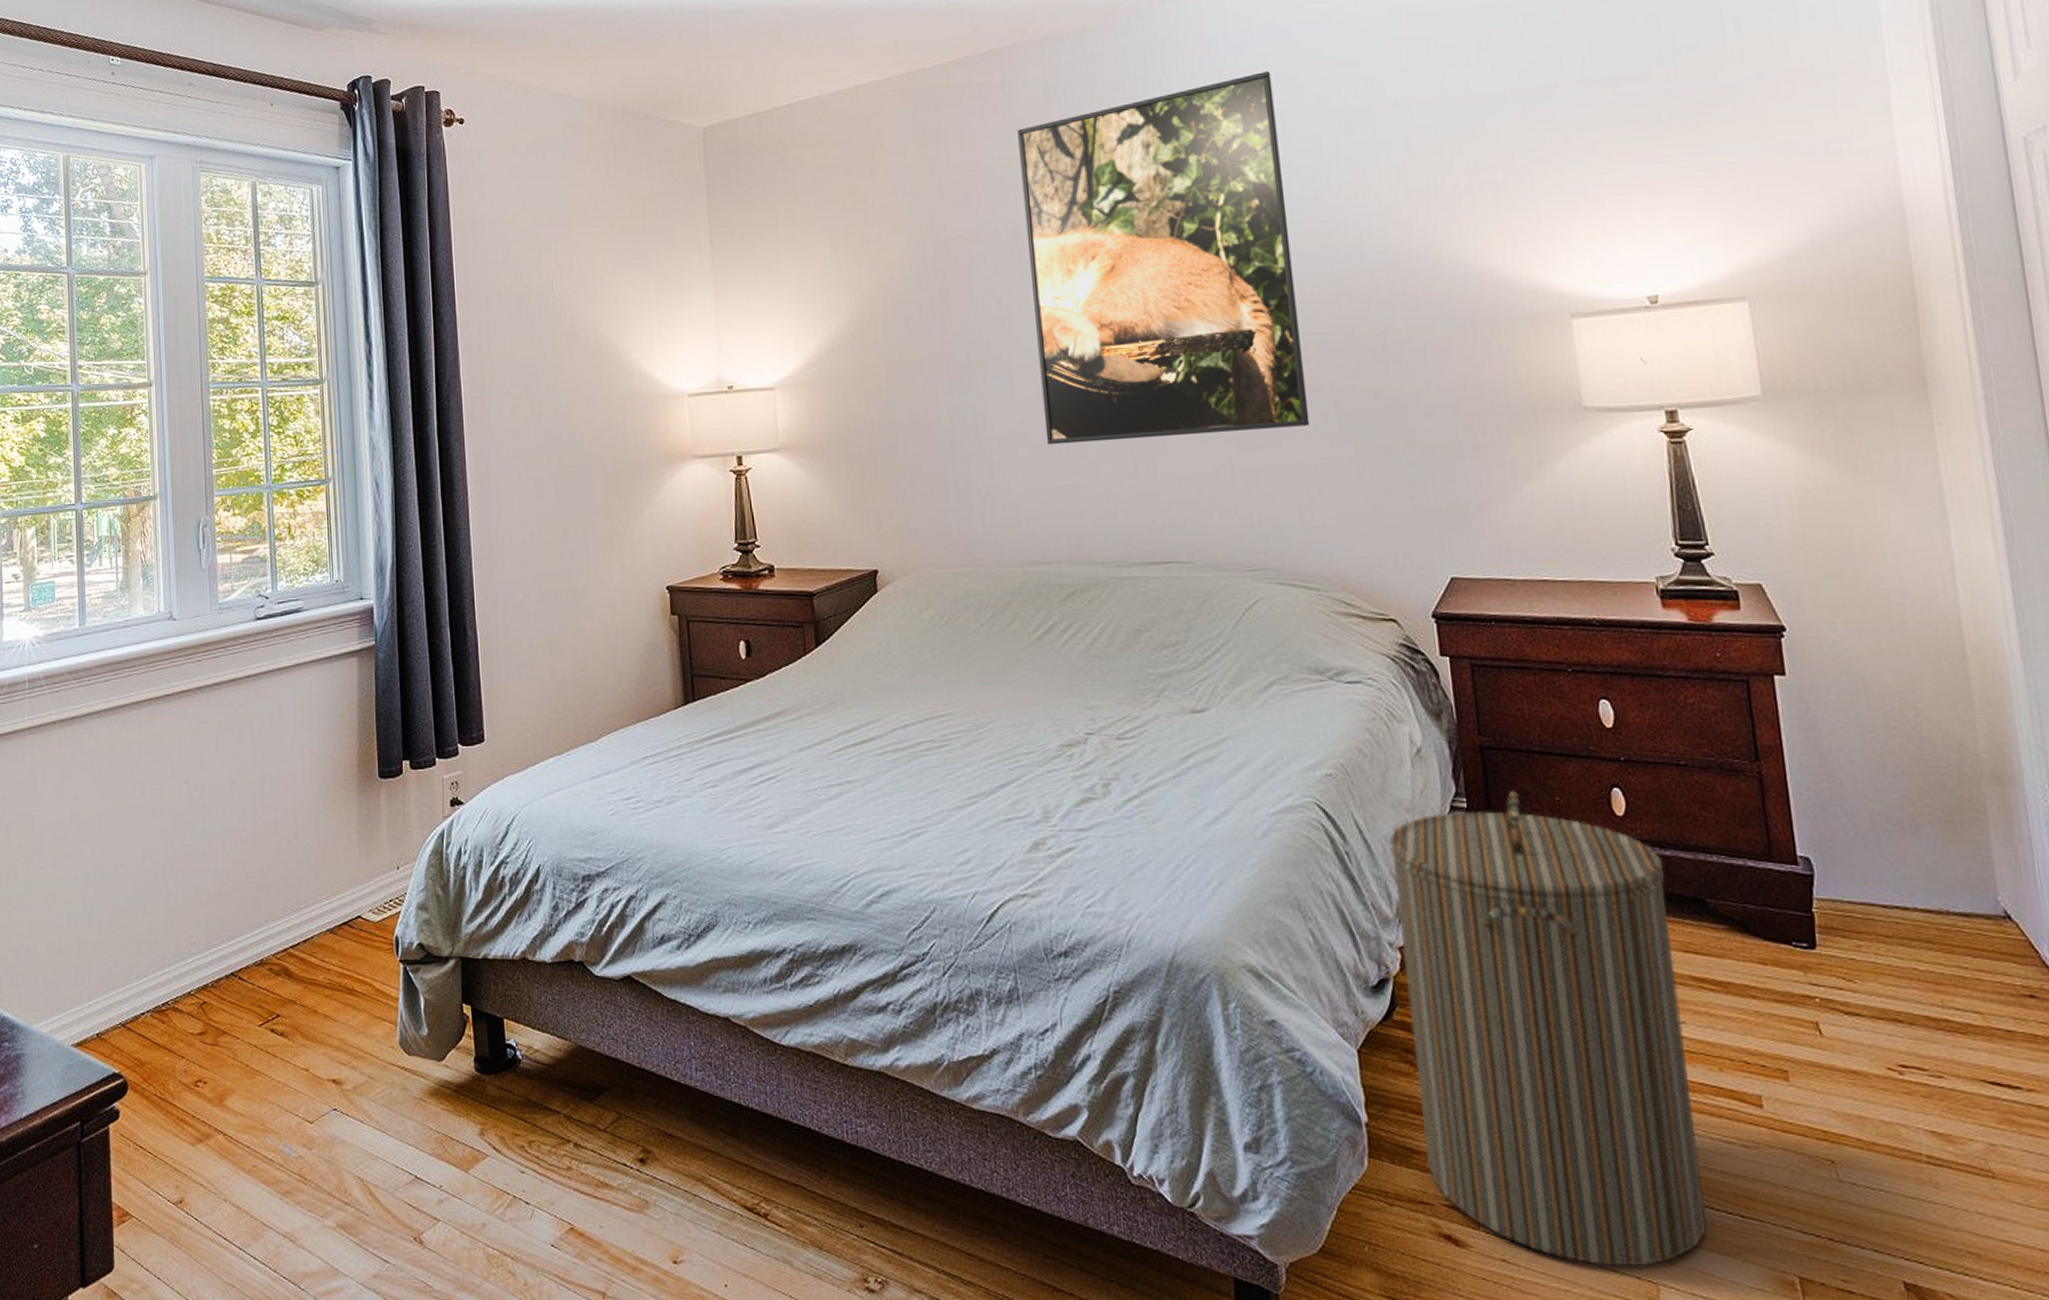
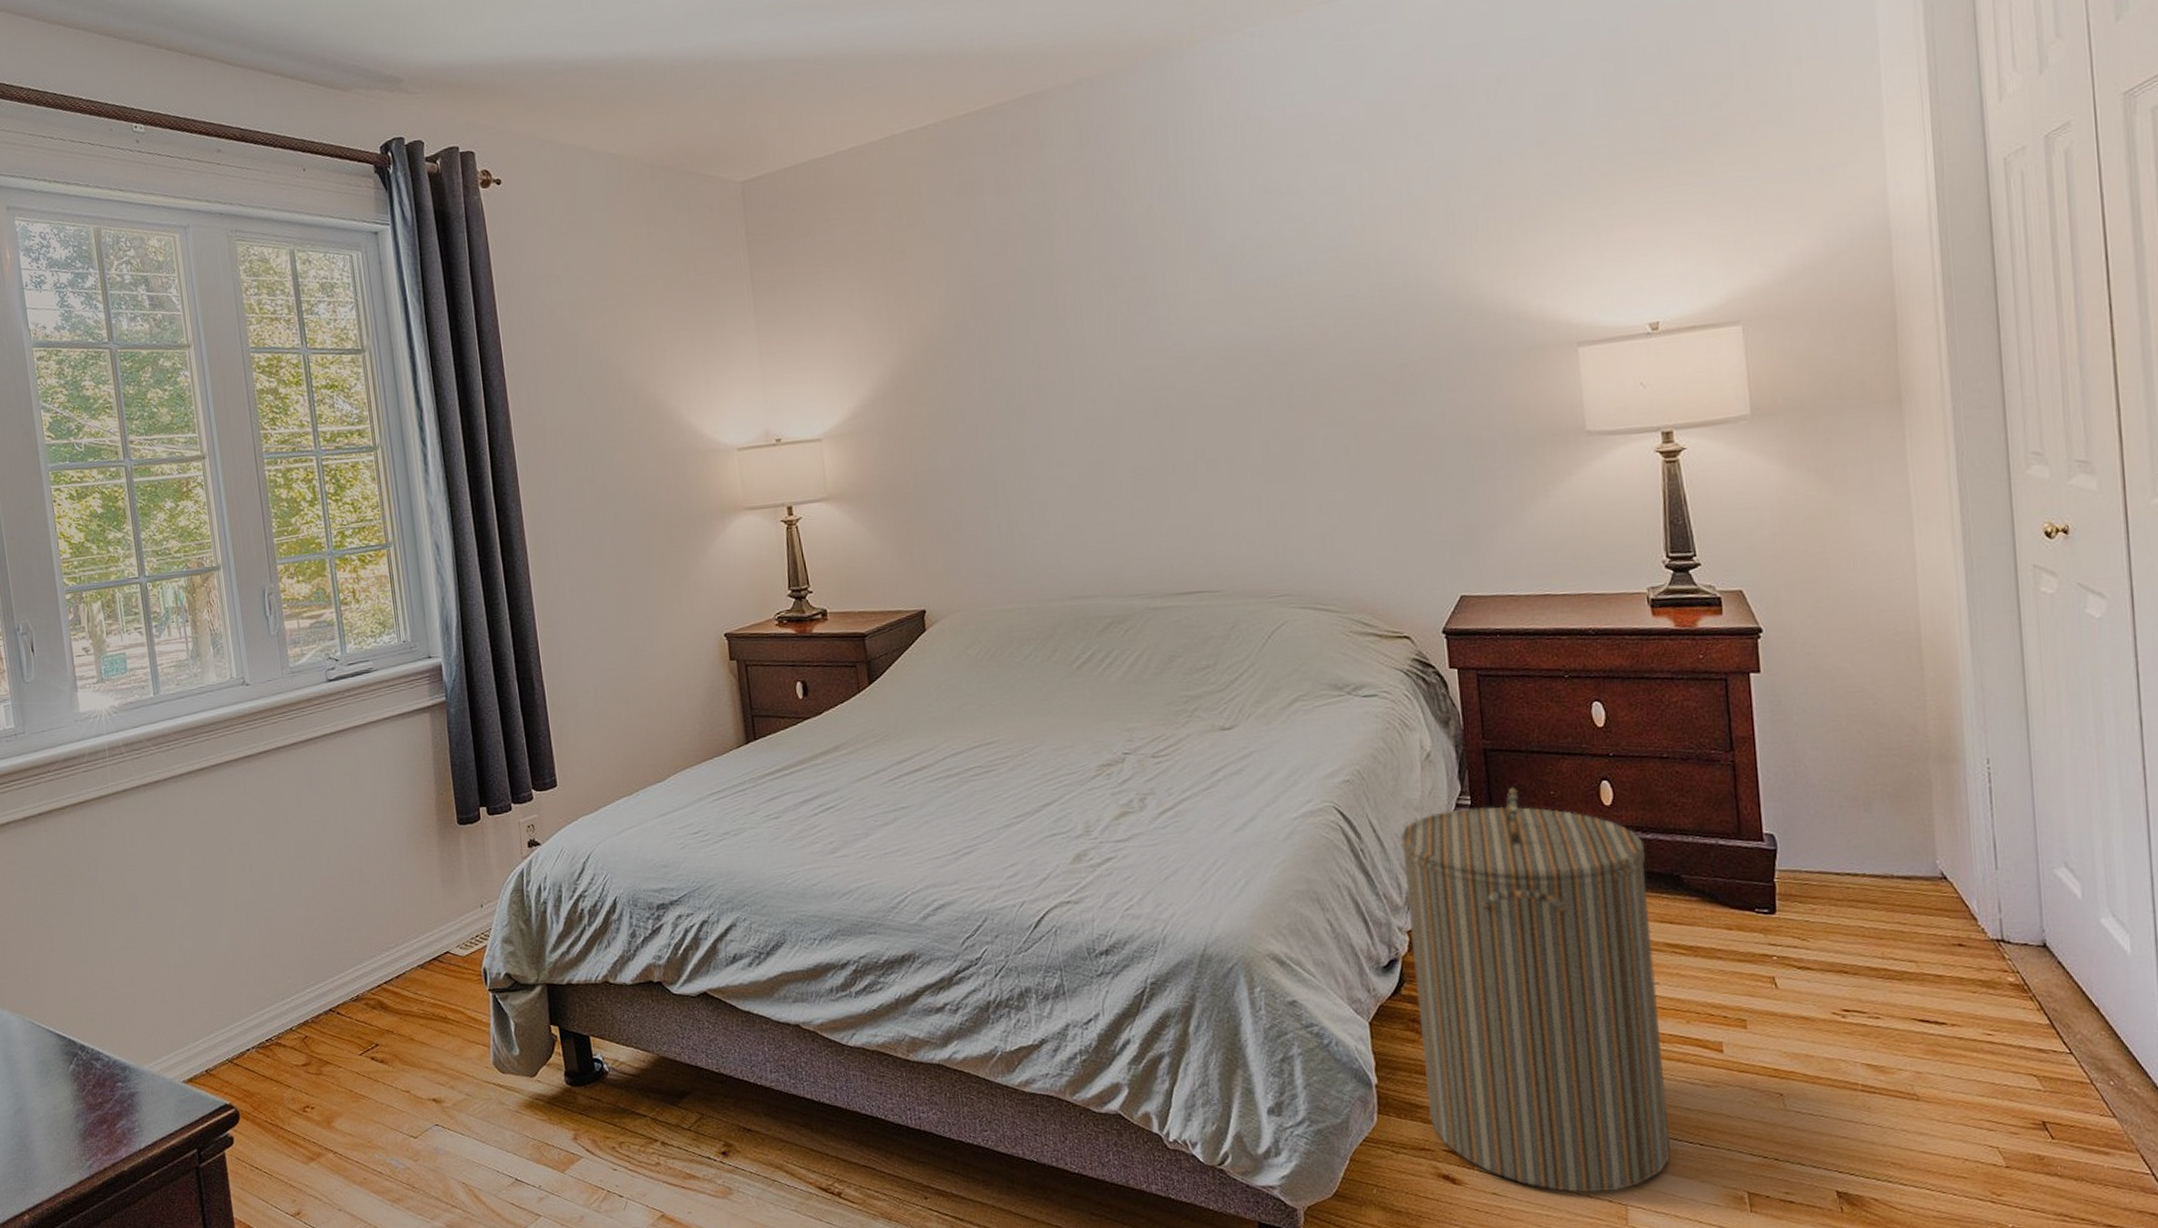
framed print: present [1017,71,1310,445] -> none [1051,111,1332,485]

